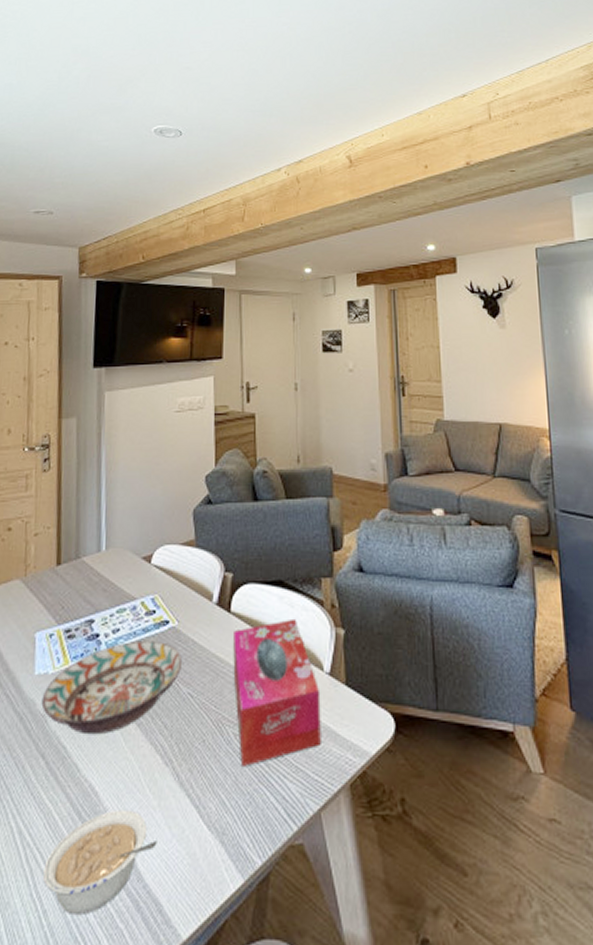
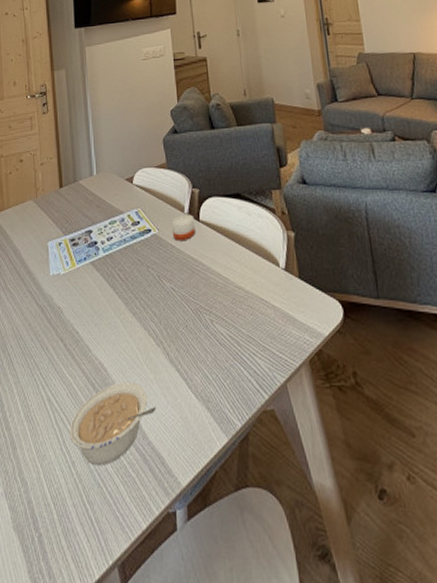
decorative bowl: present [41,640,183,735] -> none [57,245,165,323]
candle: none [195,603,224,637] -> present [171,214,195,242]
tissue box: present [233,618,321,766] -> none [203,224,282,346]

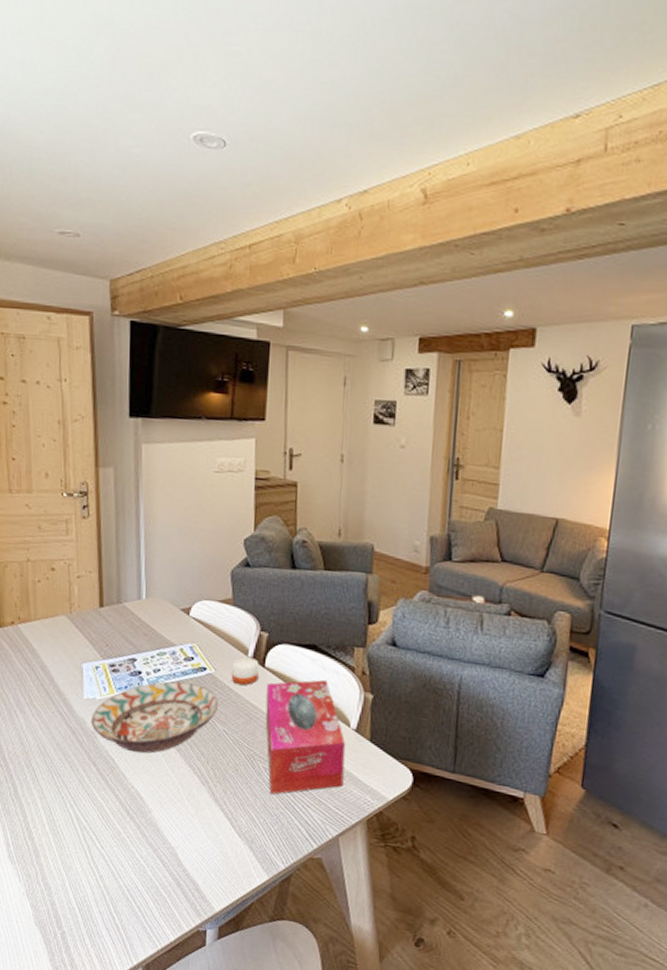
decorative bowl: none [57,245,165,323] -> present [91,681,219,754]
legume: present [70,382,156,465] -> none [99,812,195,883]
tissue box: none [203,224,282,346] -> present [265,679,346,795]

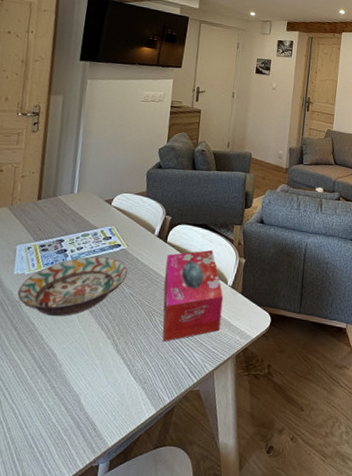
candle: present [231,657,259,686] -> none [140,235,163,257]

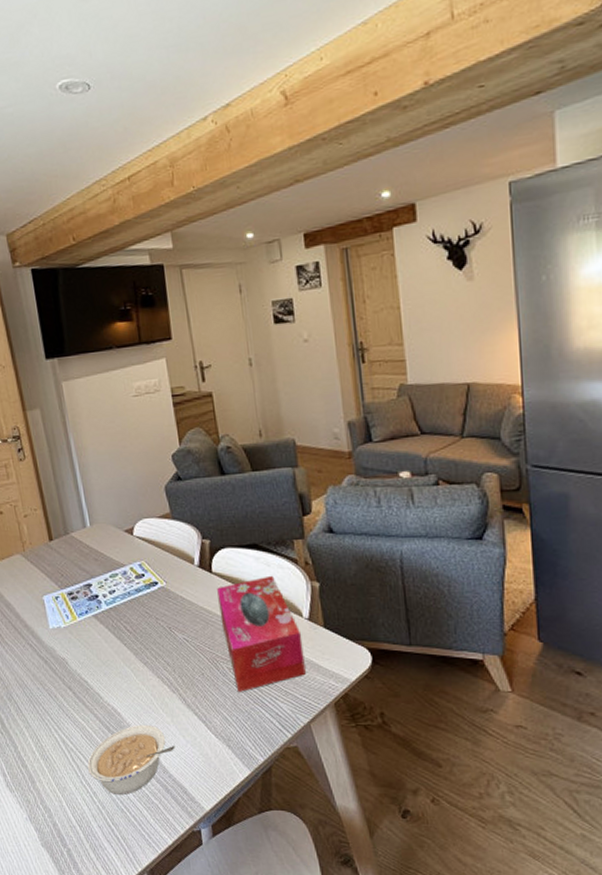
legume: none [9,365,97,431] -> present [87,724,175,795]
decorative bowl: present [17,256,128,317] -> none [59,598,175,672]

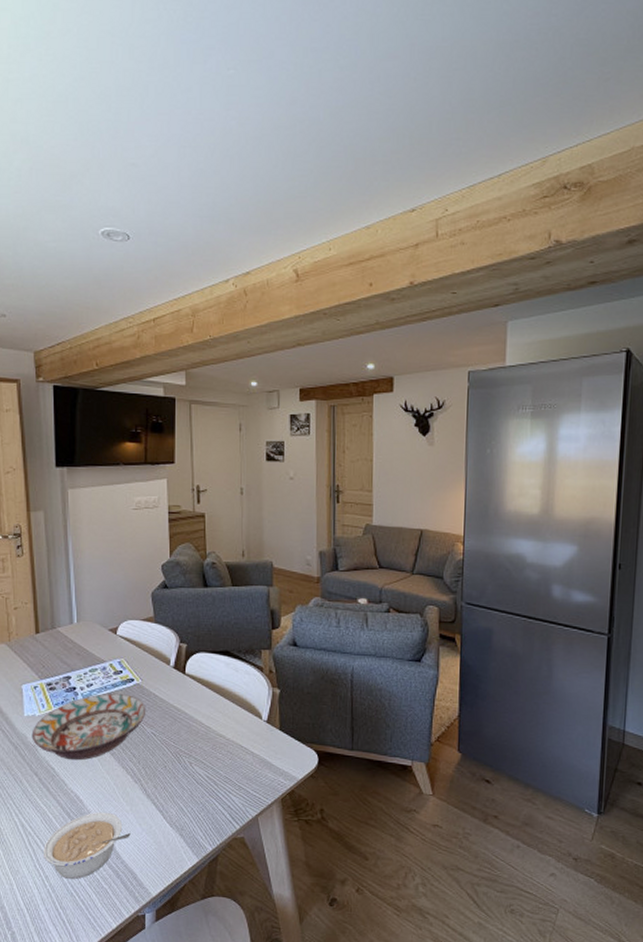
decorative bowl: none [59,598,175,672] -> present [31,693,146,761]
tissue box: present [217,575,306,692] -> none [188,680,259,785]

